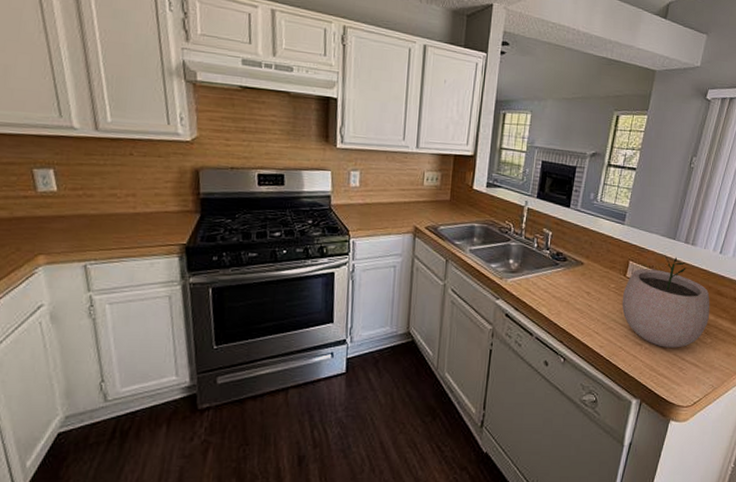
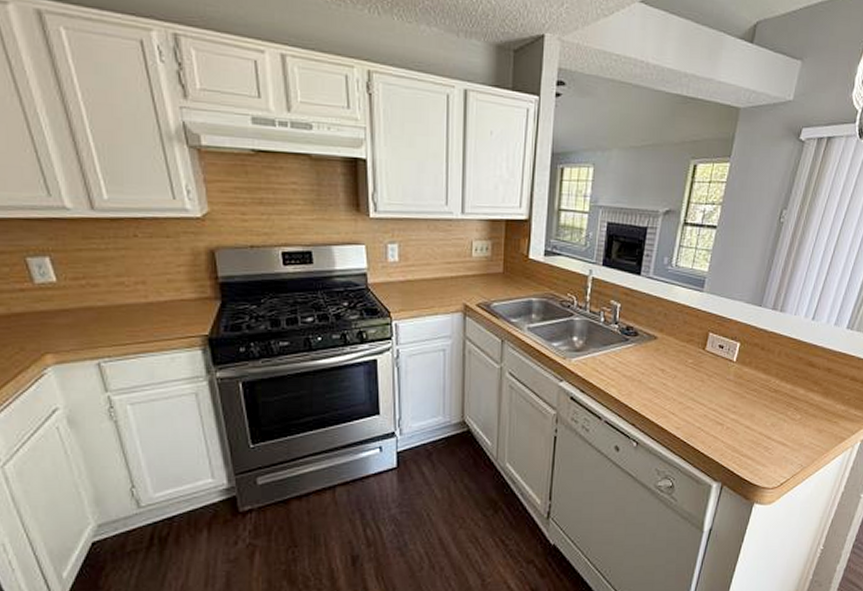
plant pot: present [622,254,710,348] -> none [700,323,800,426]

